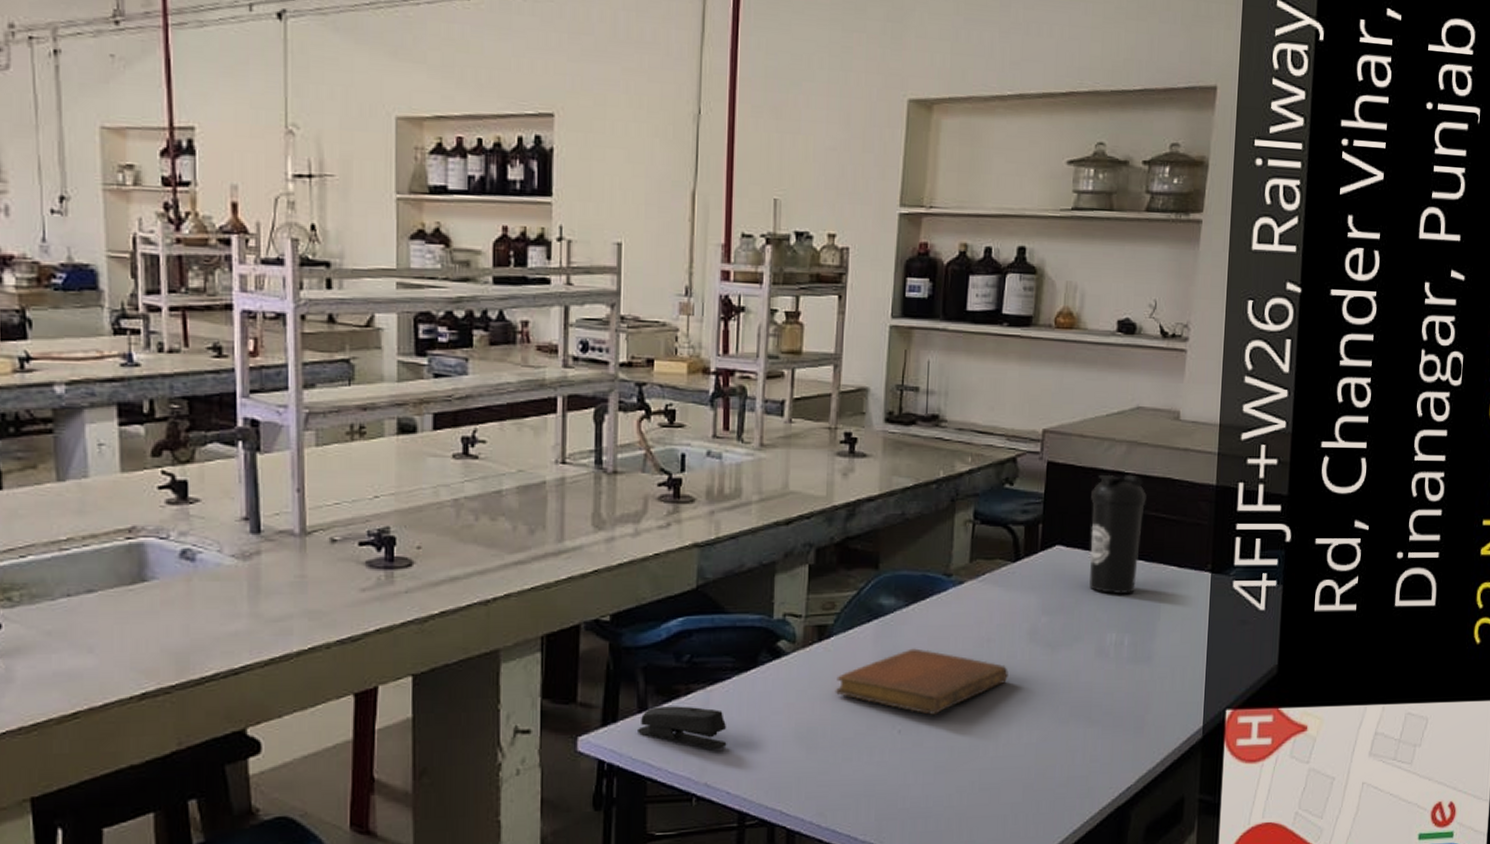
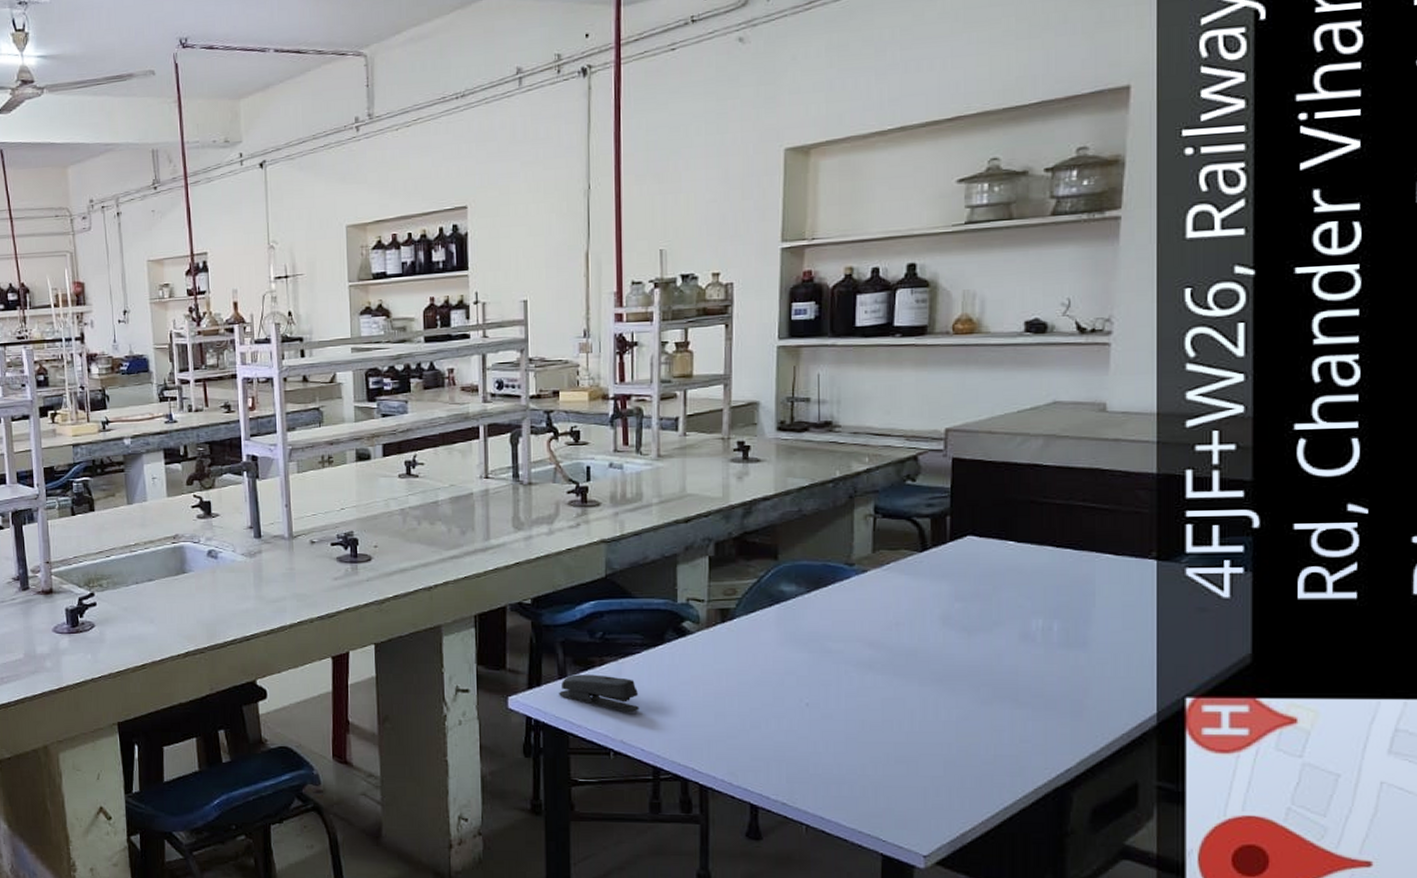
notebook: present [835,648,1008,715] -> none [740,630,921,691]
water bottle: present [1089,474,1147,595] -> none [1005,466,1071,582]

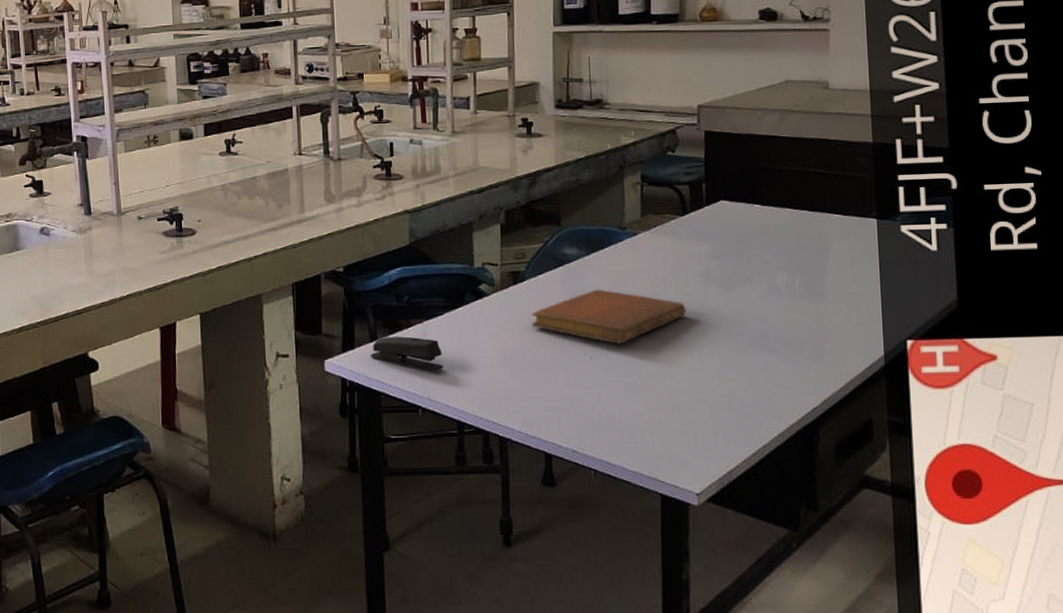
notebook: none [740,630,921,691] -> present [531,289,686,344]

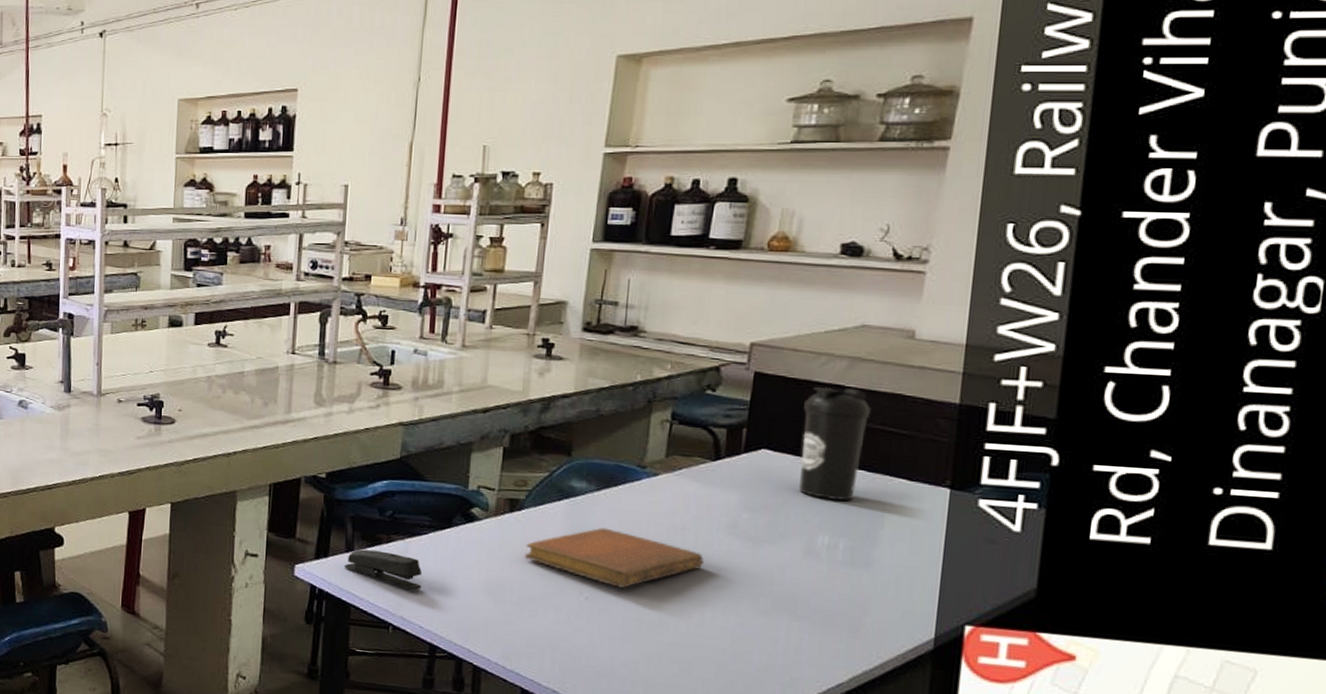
water bottle: none [749,137,804,241] -> present [799,387,871,501]

